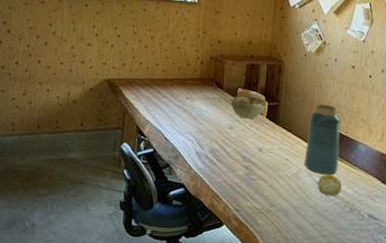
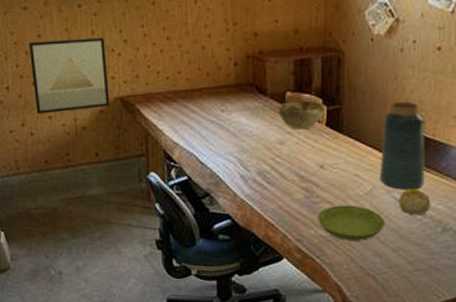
wall art: none [37,28,102,87] -> present [29,37,110,115]
saucer: none [254,183,306,214] -> present [318,205,385,241]

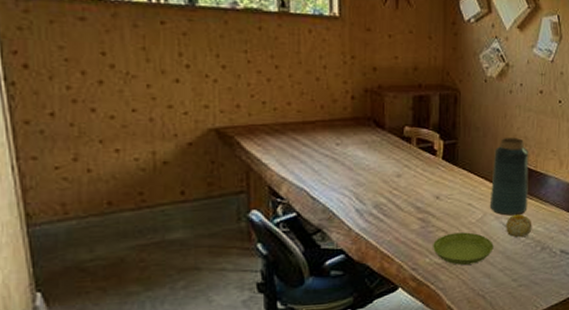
wall art: present [29,37,110,115] -> none [87,59,201,147]
decorative bowl: present [278,100,325,130] -> none [396,135,442,163]

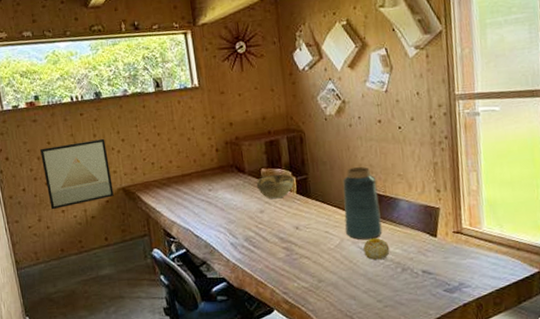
wall art: none [87,59,201,147] -> present [40,138,114,210]
decorative bowl: none [396,135,442,163] -> present [256,173,295,199]
saucer: present [433,232,494,265] -> none [298,257,355,288]

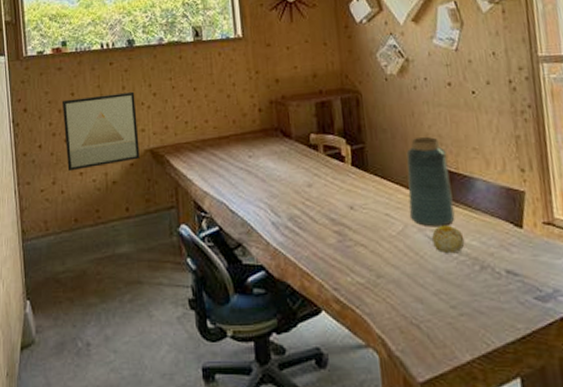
decorative bowl: present [256,173,295,199] -> none [304,141,349,171]

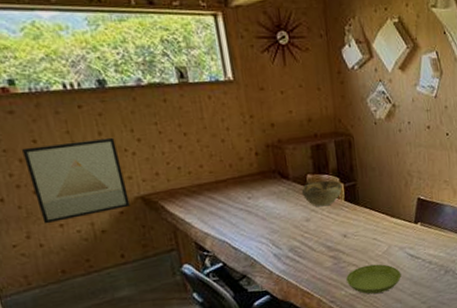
decorative bowl: none [304,141,349,171] -> present [301,180,343,207]
saucer: none [353,247,422,286] -> present [346,264,401,295]
vase: present [406,137,455,227] -> none [391,173,428,246]
fruit: present [432,225,465,254] -> none [410,242,435,265]

